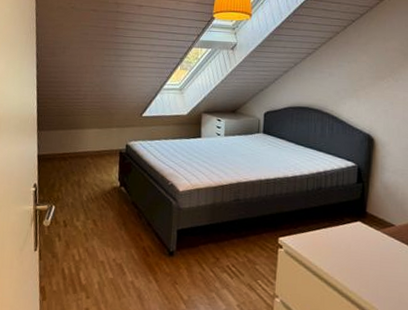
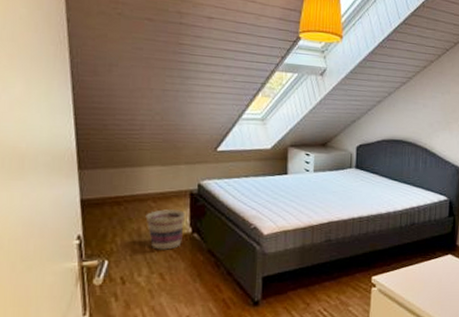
basket: none [84,164,116,200] -> present [145,208,186,250]

